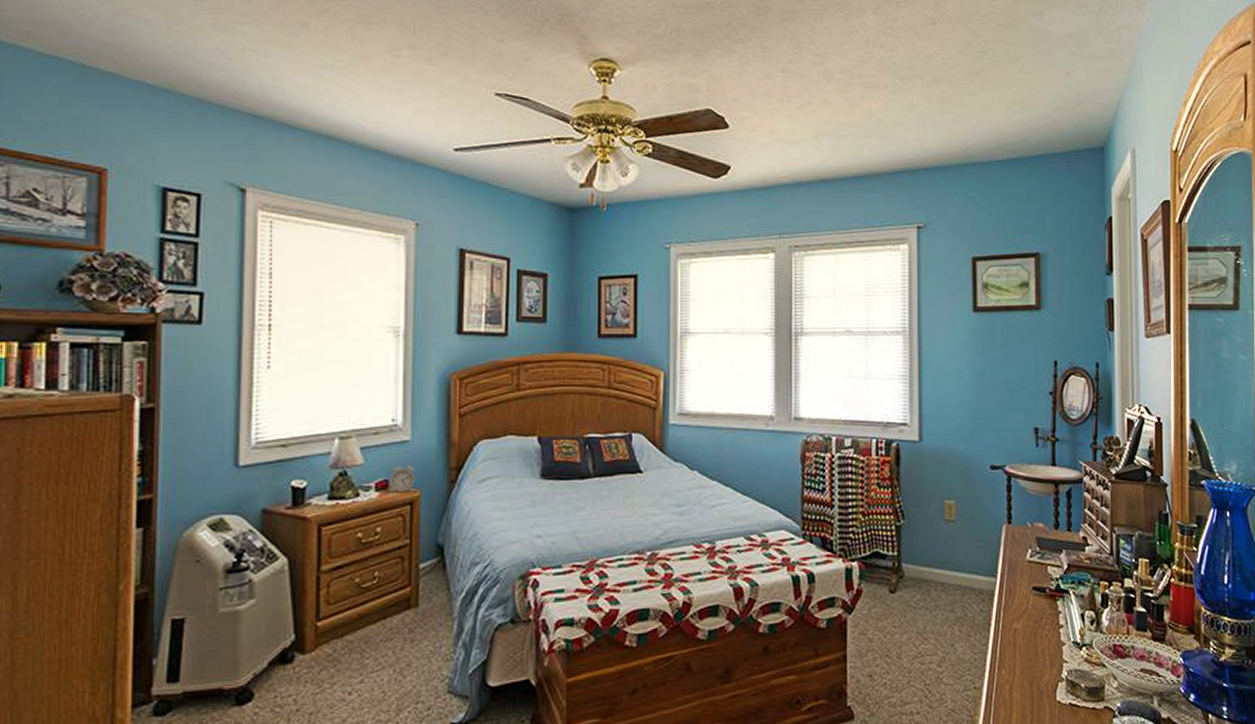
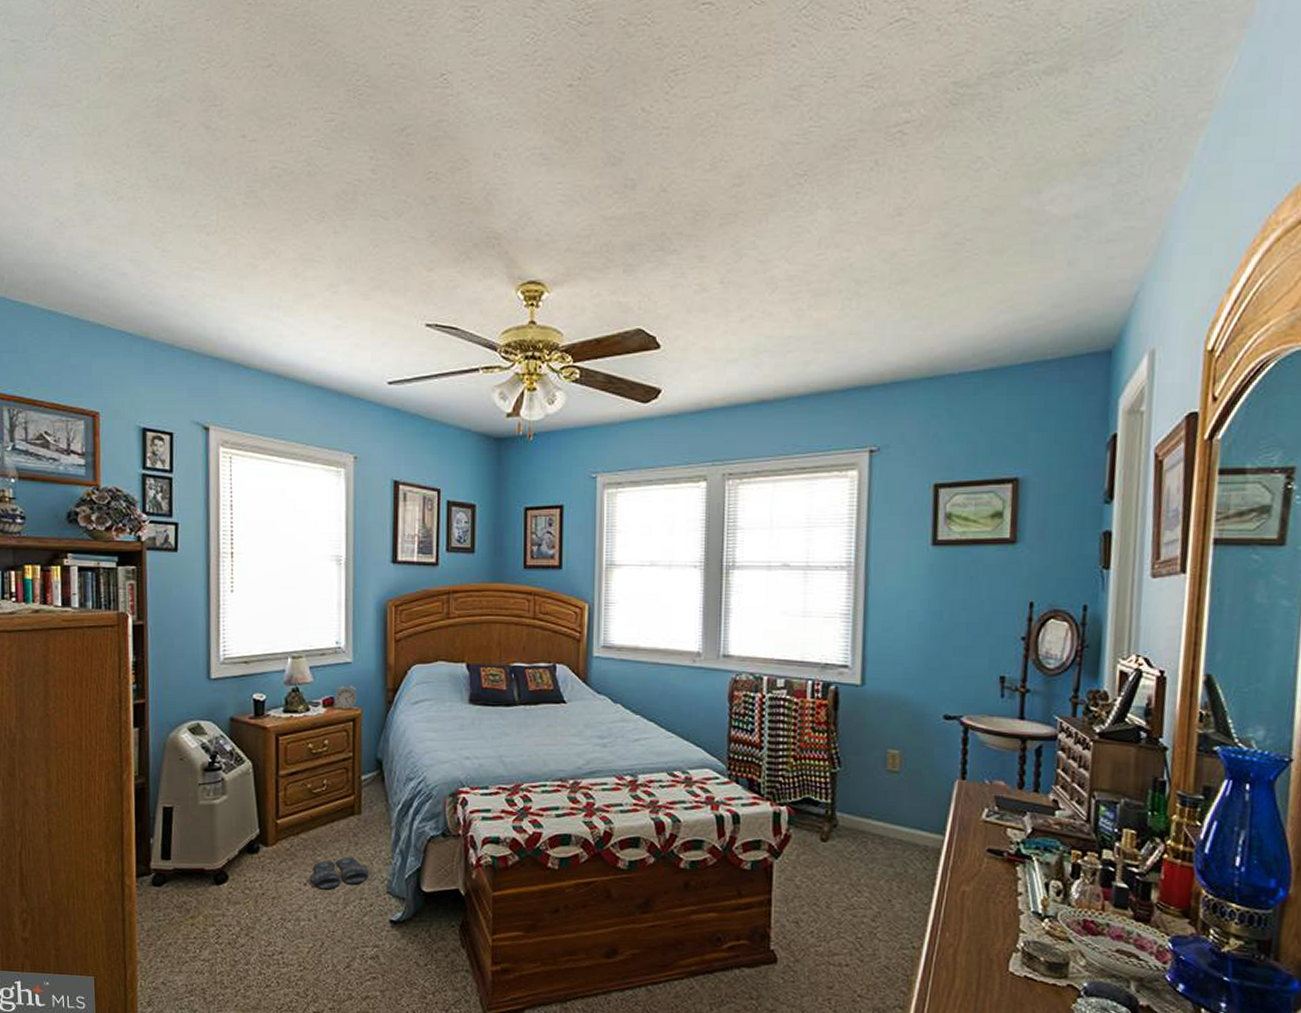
slippers: none [355,656,426,697] -> present [309,856,368,890]

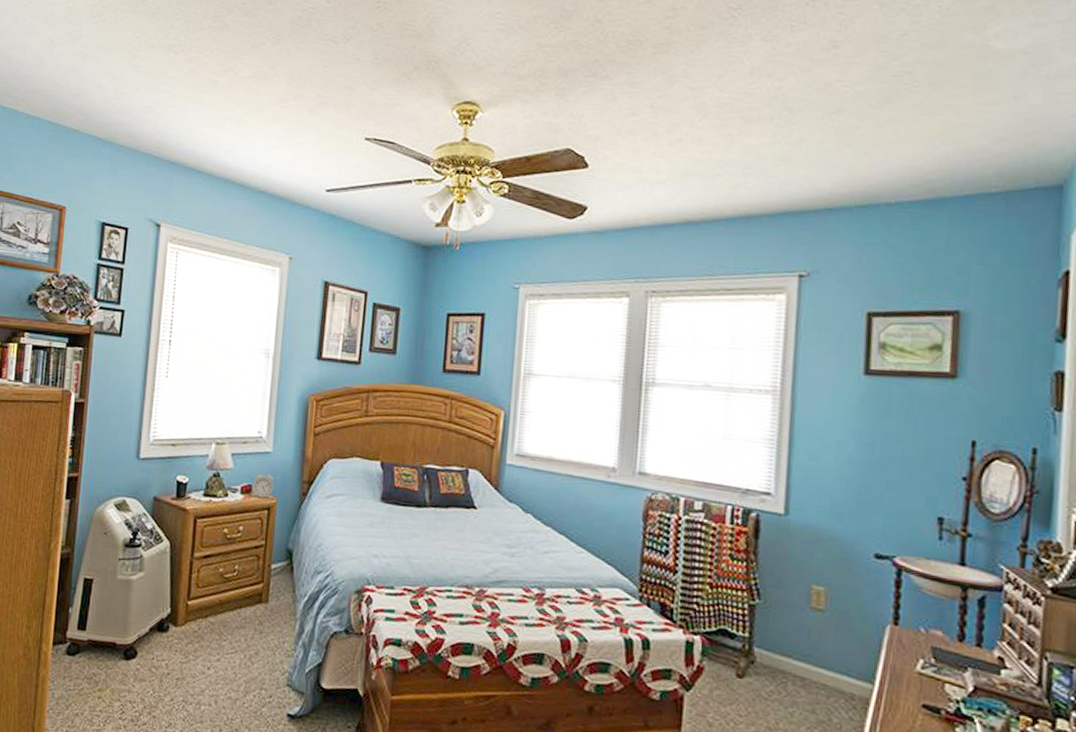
slippers: present [309,856,368,890] -> none [213,644,271,677]

